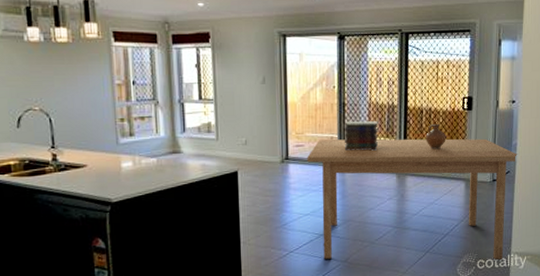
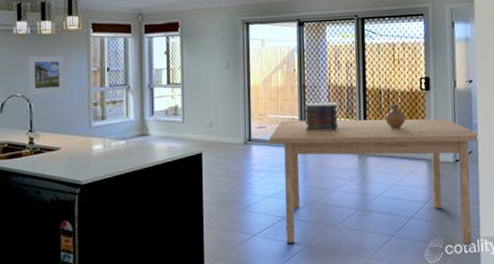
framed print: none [43,66,88,109] -> present [27,55,65,95]

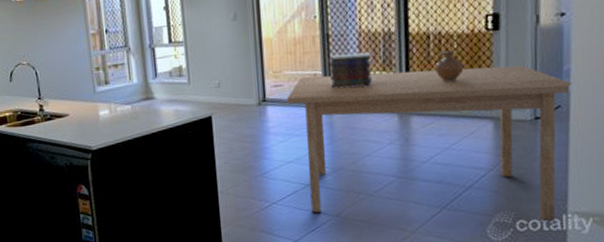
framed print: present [27,55,65,95] -> none [28,20,67,63]

